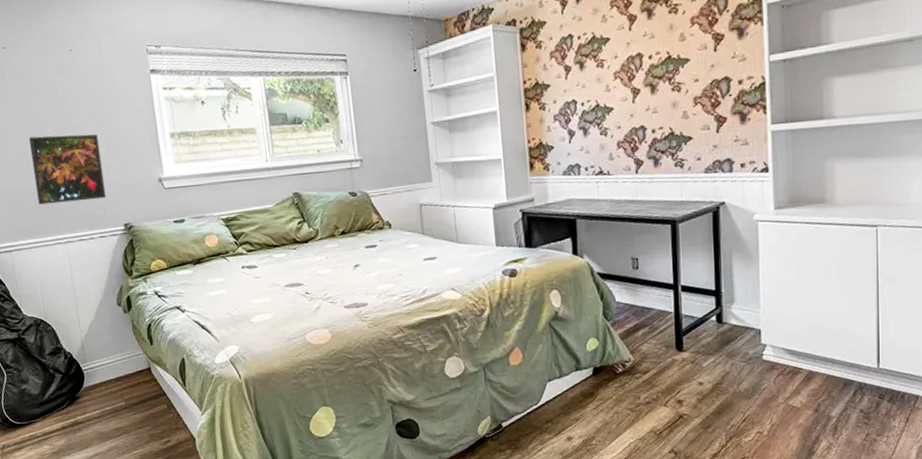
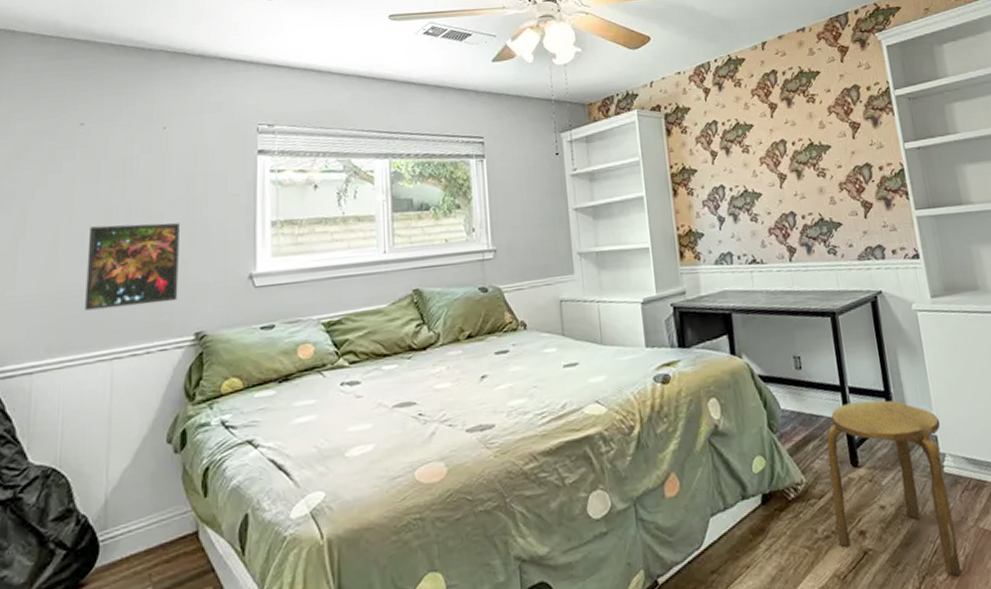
stool: none [655,297,766,439] -> present [826,400,962,576]

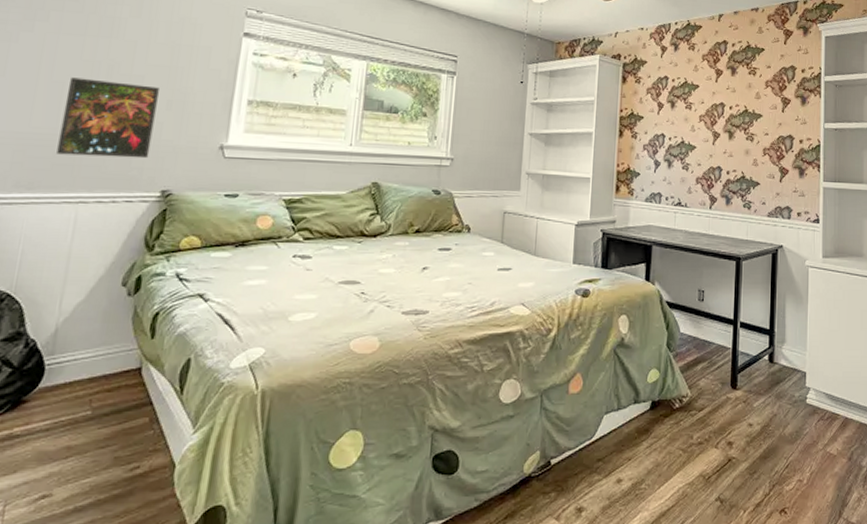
stool: present [826,400,962,576] -> none [708,336,811,488]

